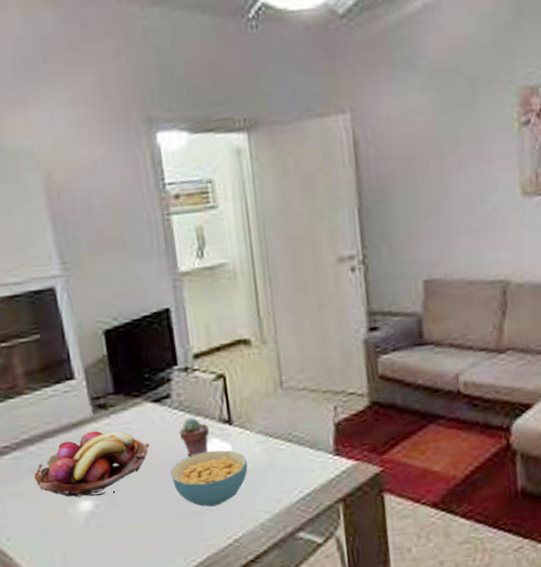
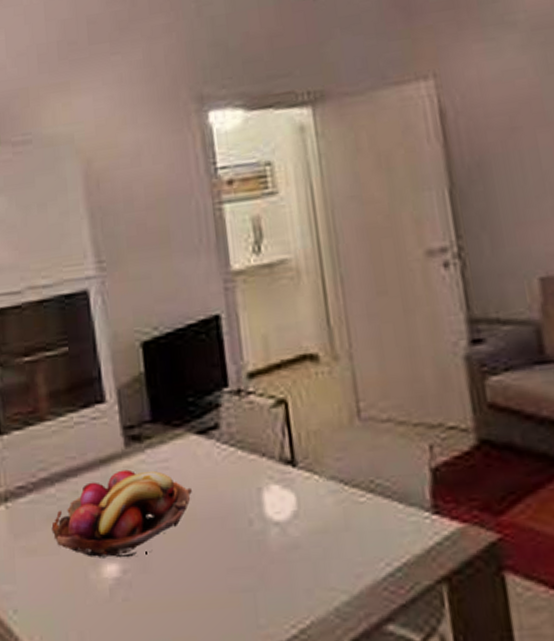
cereal bowl: present [170,450,248,507] -> none [217,500,317,580]
potted succulent: present [179,417,210,458] -> none [229,455,268,510]

